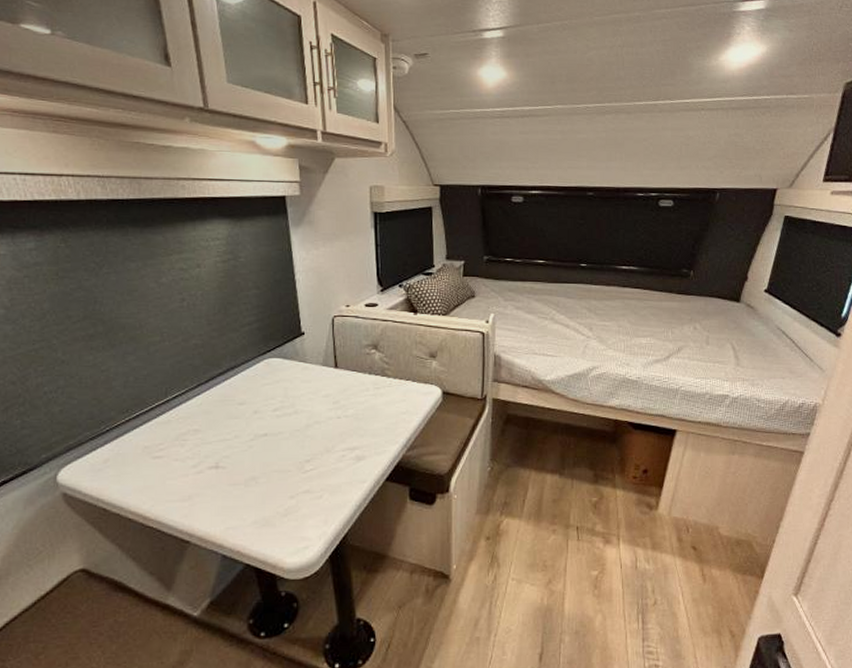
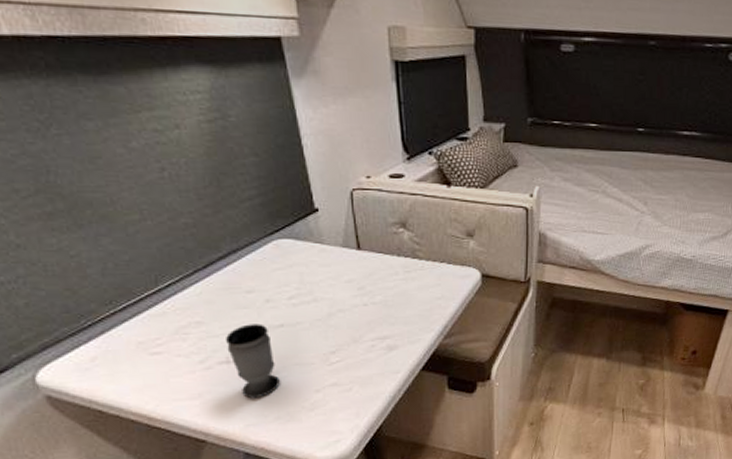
cup: none [216,433,259,503] -> present [225,324,280,399]

